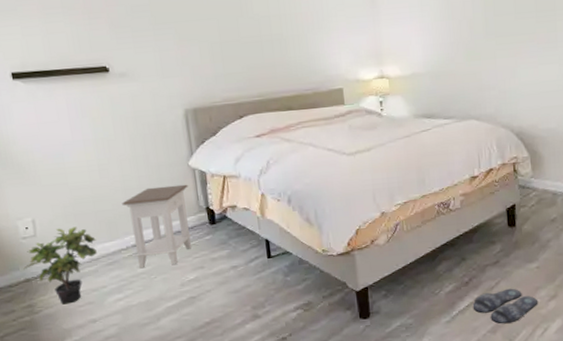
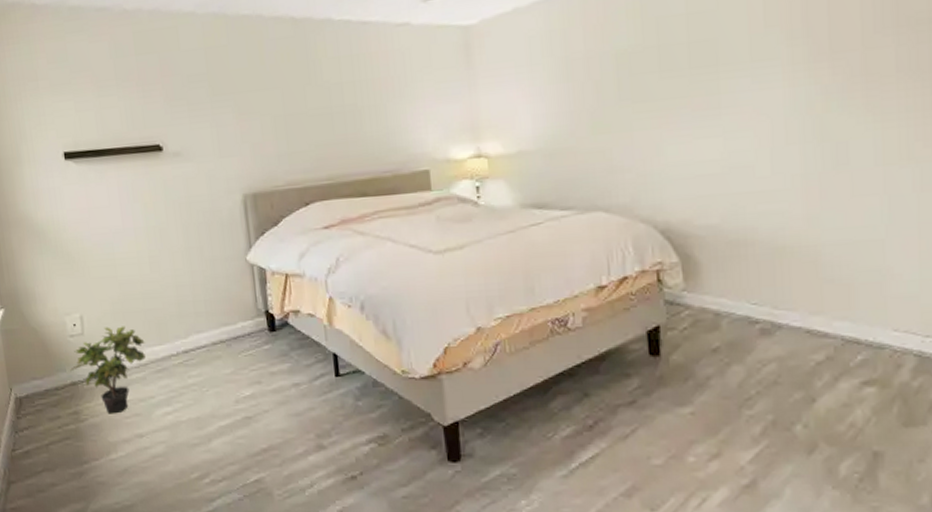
nightstand: present [122,184,192,269] -> none [173,282,249,379]
slippers: present [473,288,538,324] -> none [600,439,693,487]

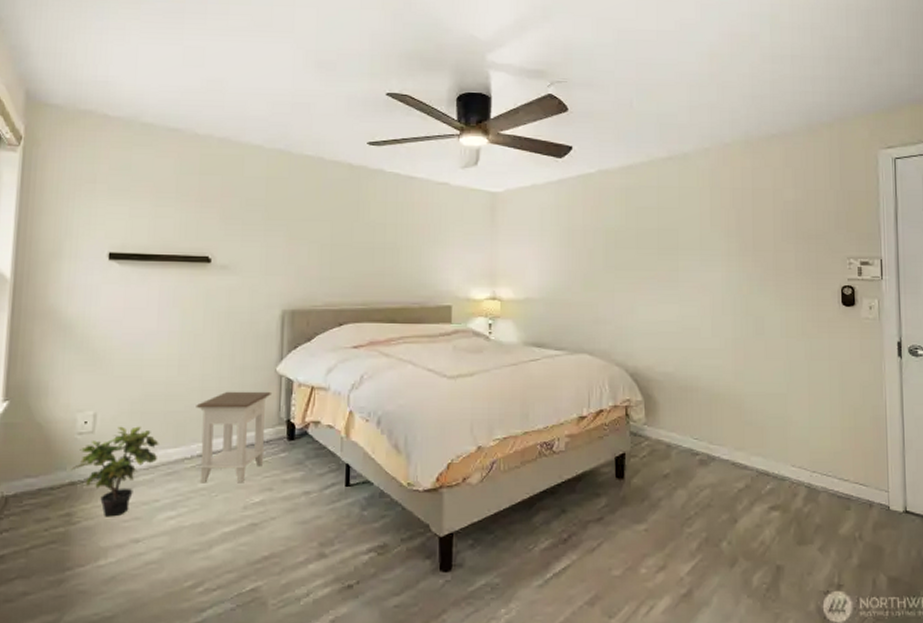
nightstand: none [173,282,249,379] -> present [196,391,271,483]

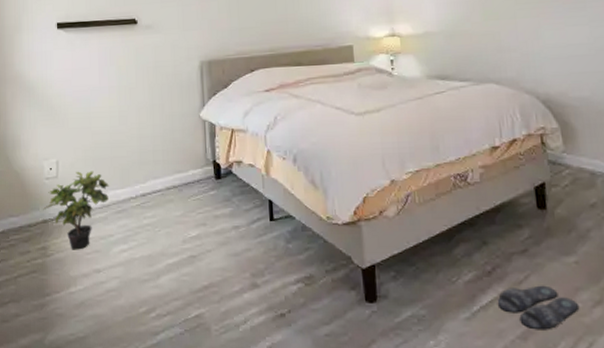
nightstand: present [196,391,271,483] -> none [136,135,198,220]
slippers: none [571,552,645,596] -> present [498,285,580,330]

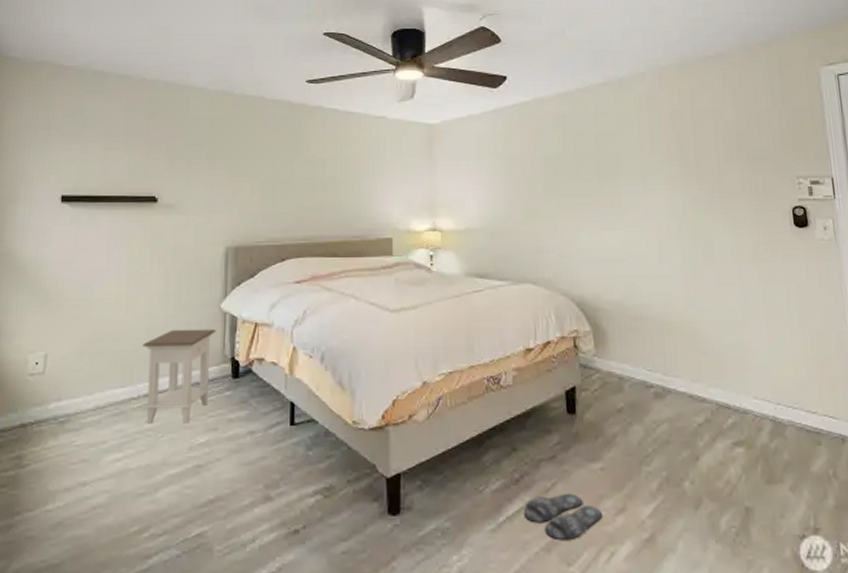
potted plant: present [43,171,109,250] -> none [22,366,107,460]
nightstand: none [136,135,198,220] -> present [143,329,216,424]

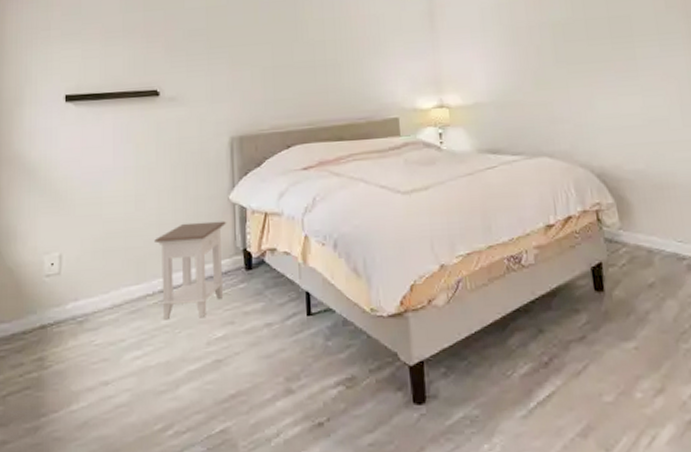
slippers: present [524,493,603,541] -> none [556,375,641,426]

